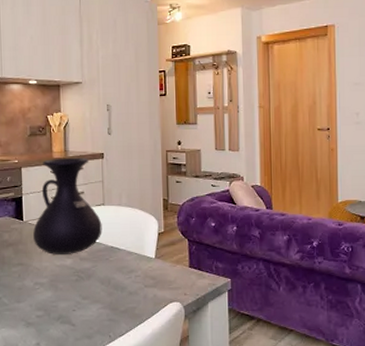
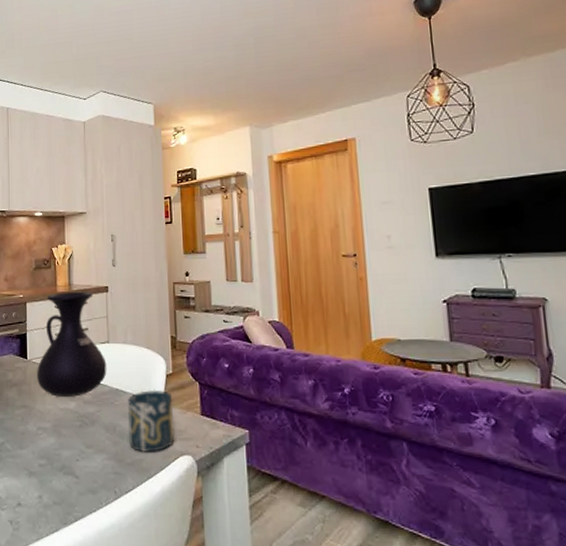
cup: none [122,246,165,301] -> present [128,389,175,452]

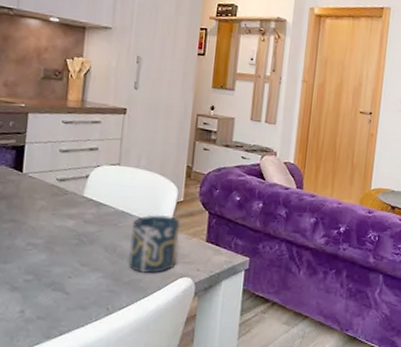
vase: present [37,291,107,397] -> none [32,107,115,215]

